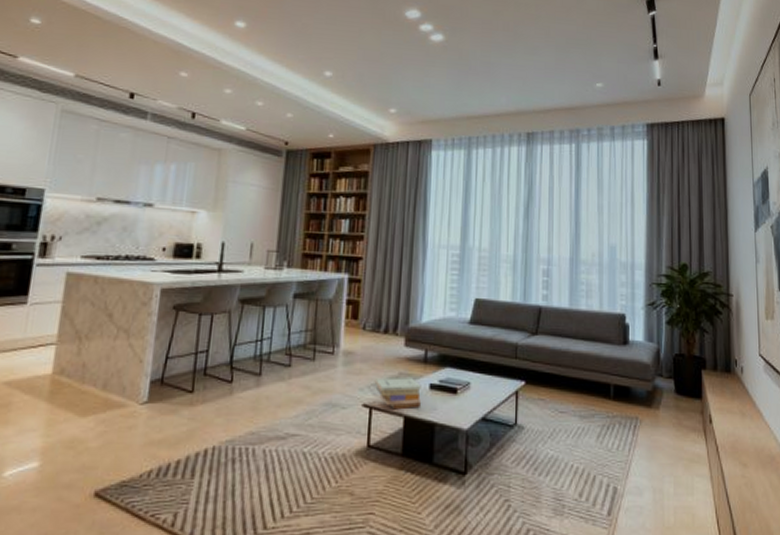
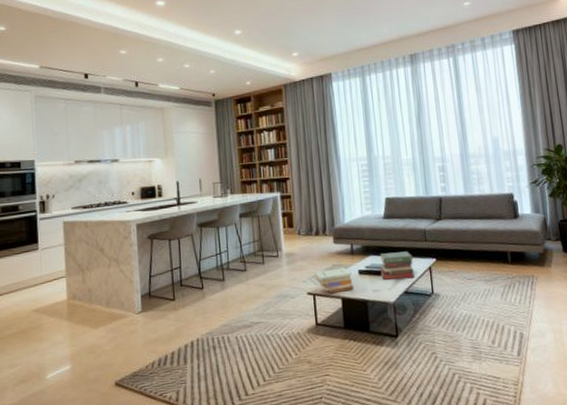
books: none [457,367,498,402] -> present [380,251,415,280]

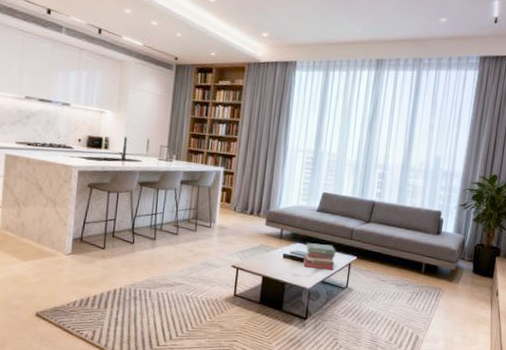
books: present [313,267,354,294] -> none [241,248,277,271]

